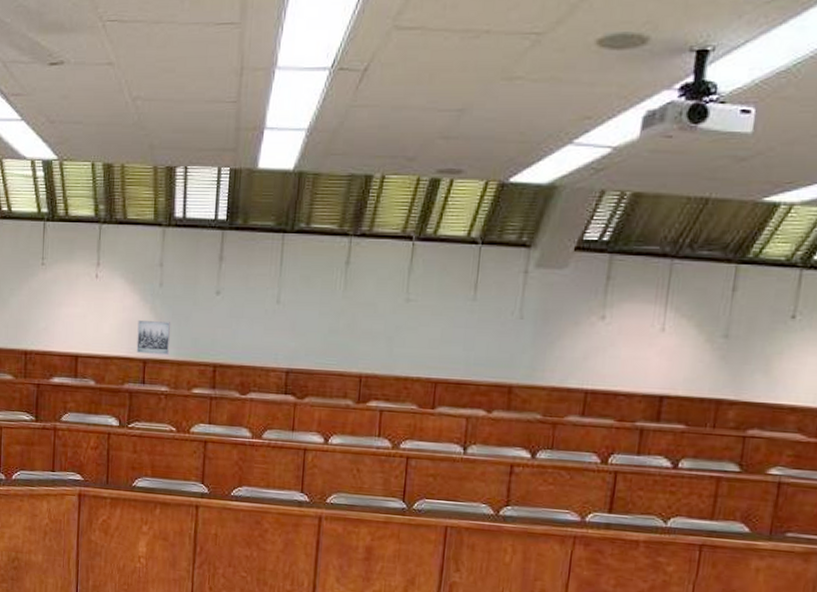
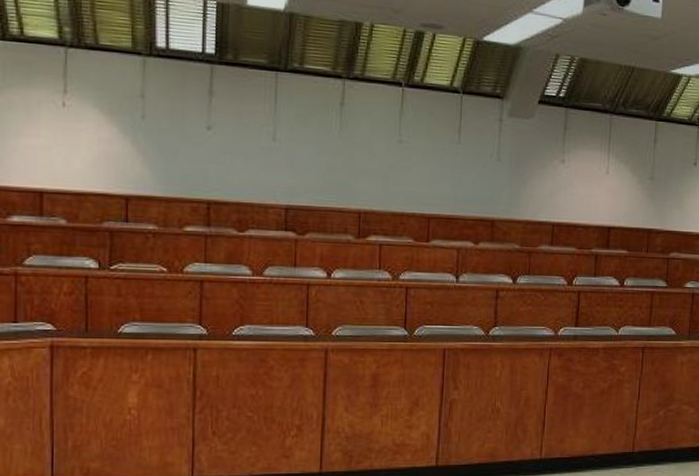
wall art: present [136,321,170,355] -> none [116,154,157,191]

